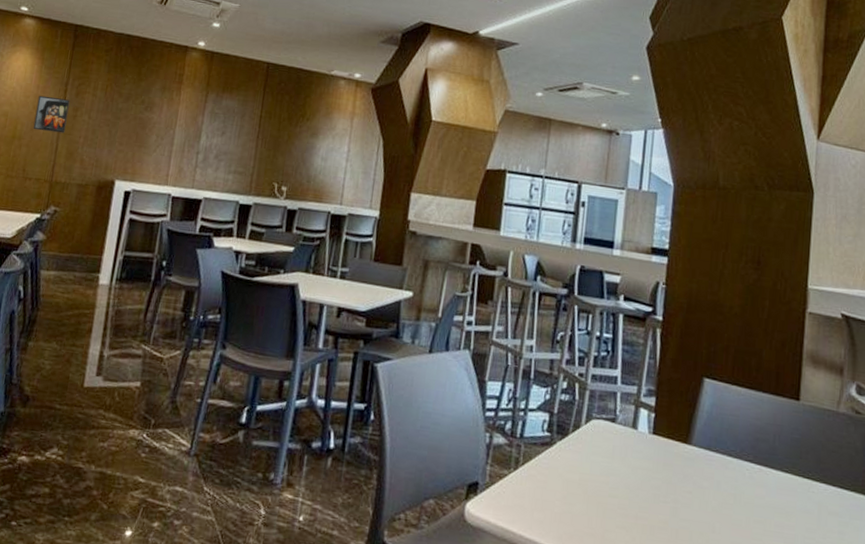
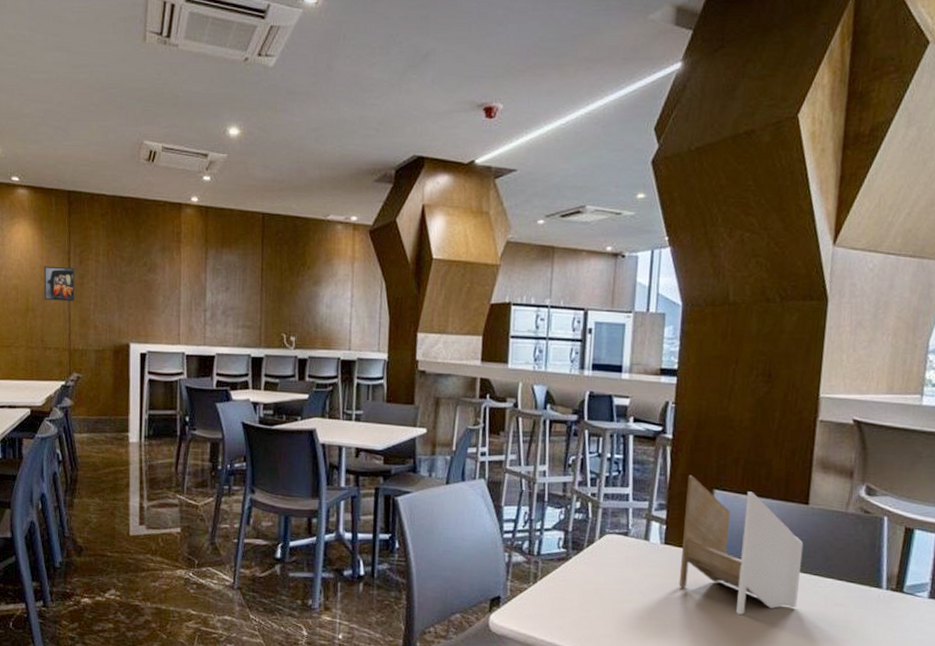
napkin holder: none [667,360,796,519] -> present [678,475,804,615]

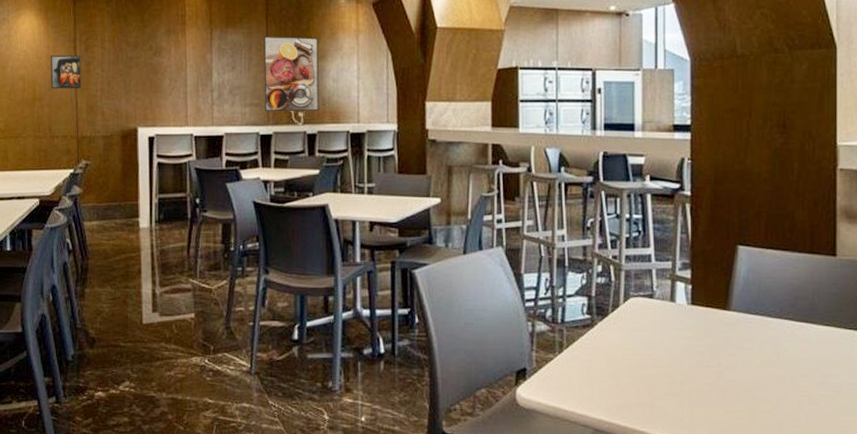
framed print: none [257,258,313,336] -> present [263,36,319,112]
napkin holder: present [678,475,804,615] -> none [709,232,835,375]

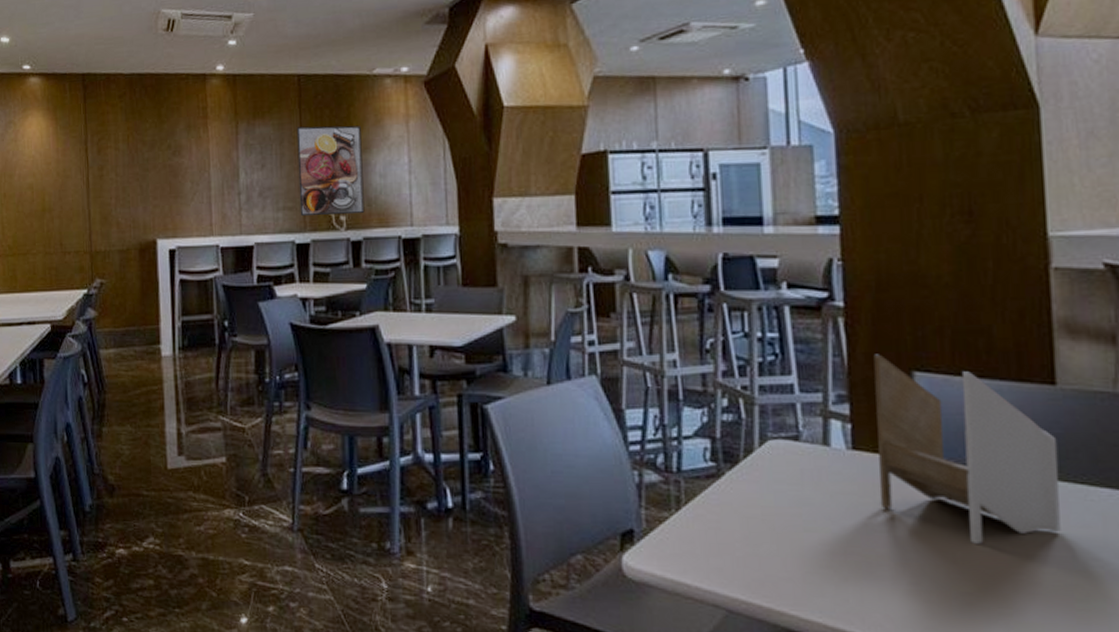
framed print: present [50,54,82,89] -> none [59,159,94,199]
napkin holder: none [709,232,835,375] -> present [873,354,1061,544]

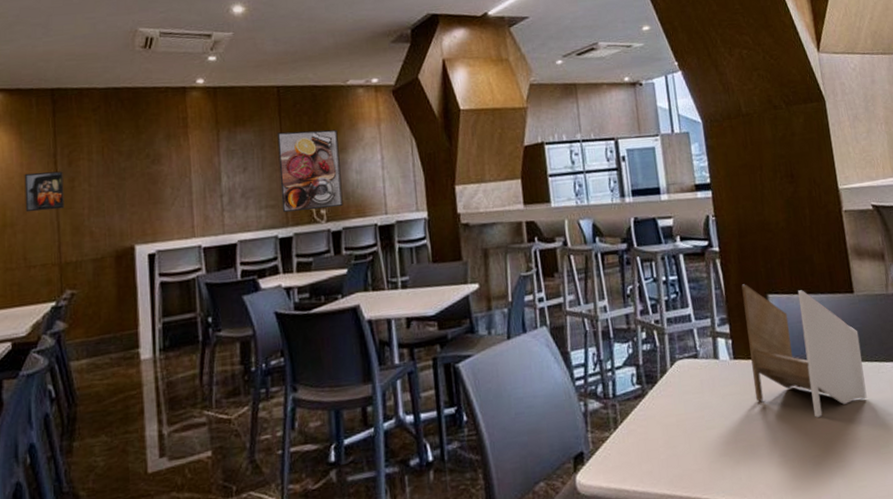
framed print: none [59,159,94,199] -> present [24,171,65,213]

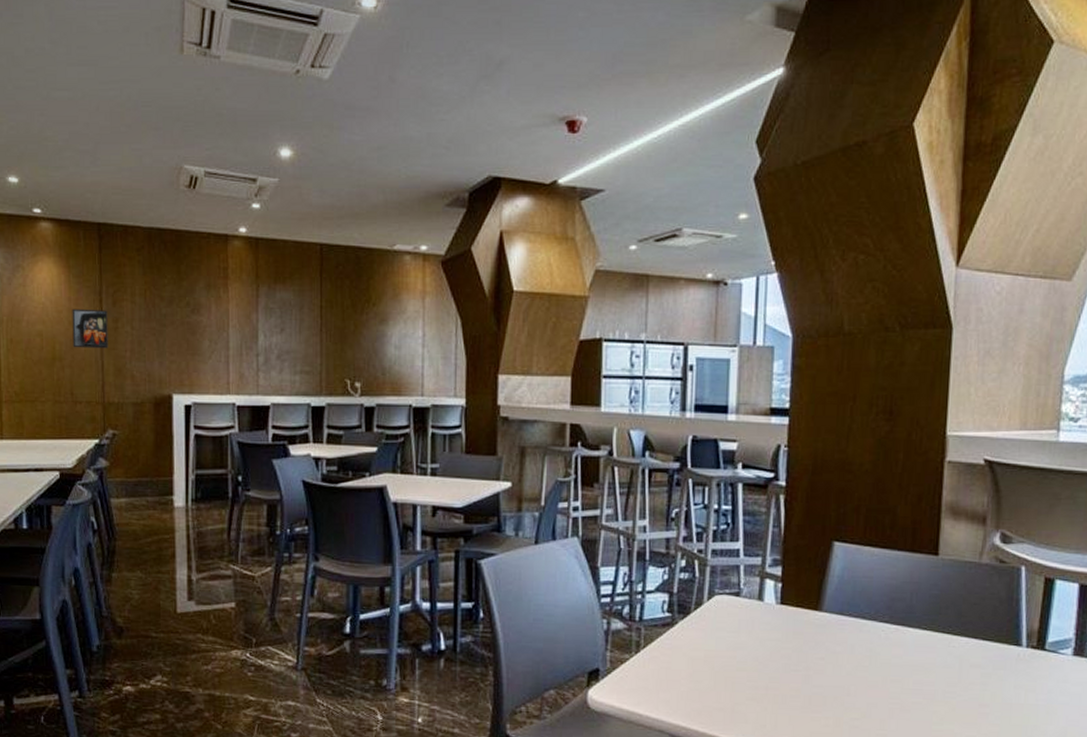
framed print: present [277,129,343,213] -> none [316,295,379,381]
napkin holder: present [741,284,867,418] -> none [797,526,934,680]

